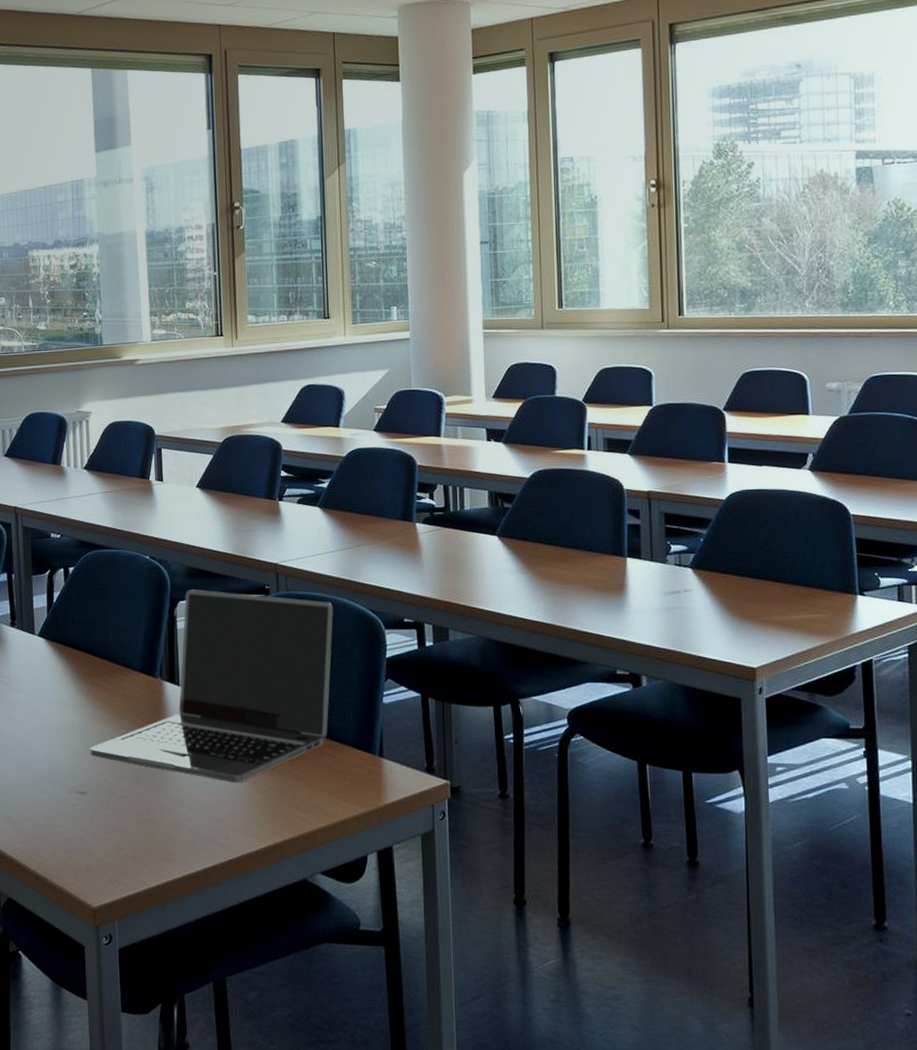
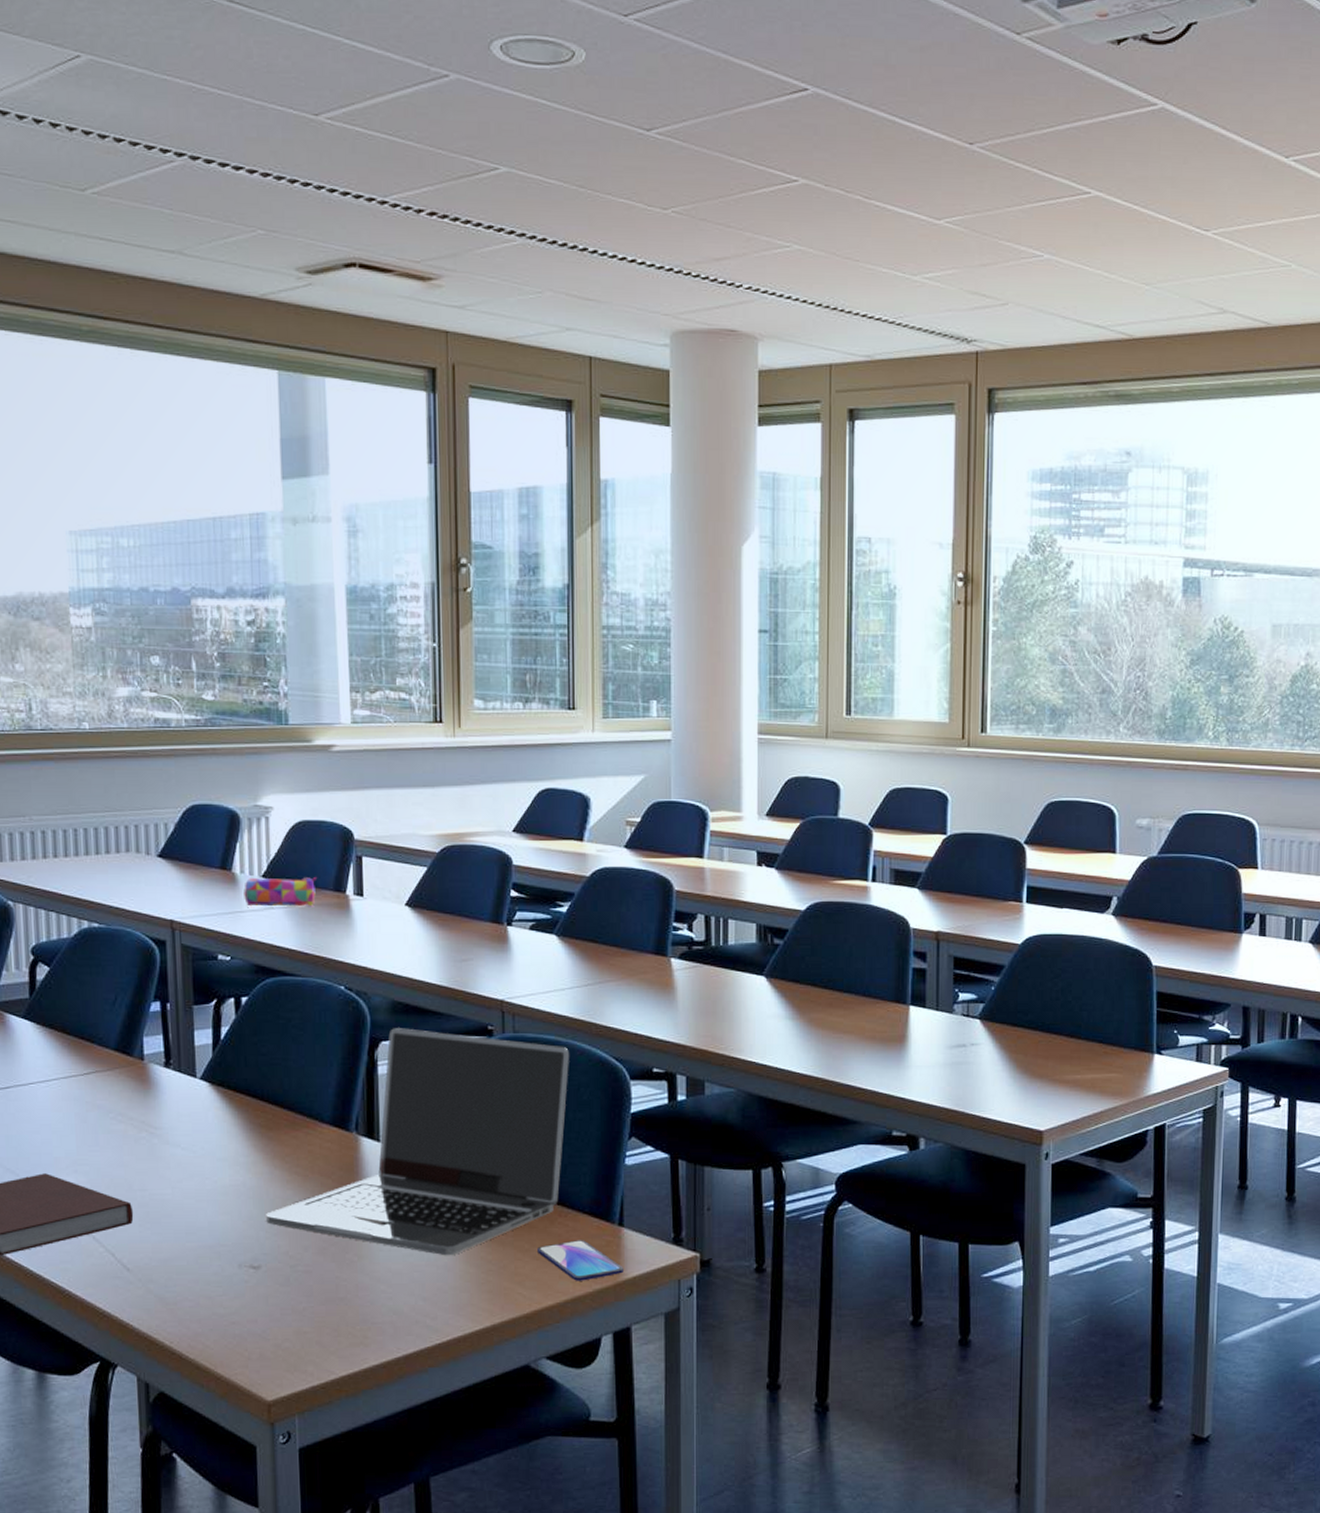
pencil case: none [70,467,126,494] -> present [244,877,317,907]
smartphone: none [311,769,385,805] -> present [537,1240,623,1281]

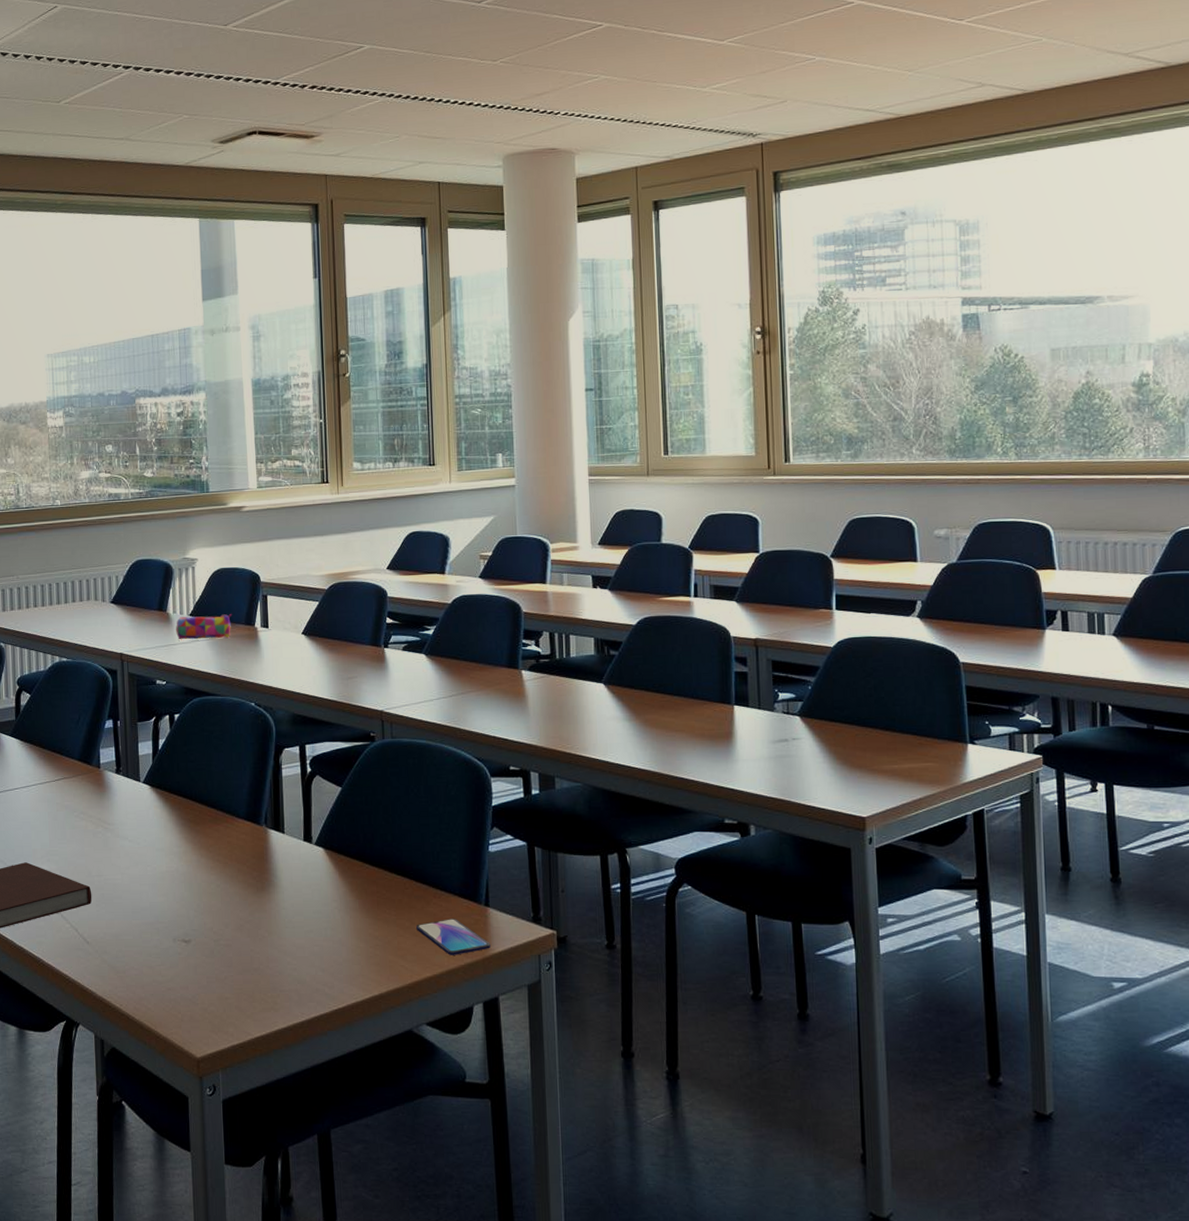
laptop: present [266,1028,569,1256] -> none [195,737,439,933]

